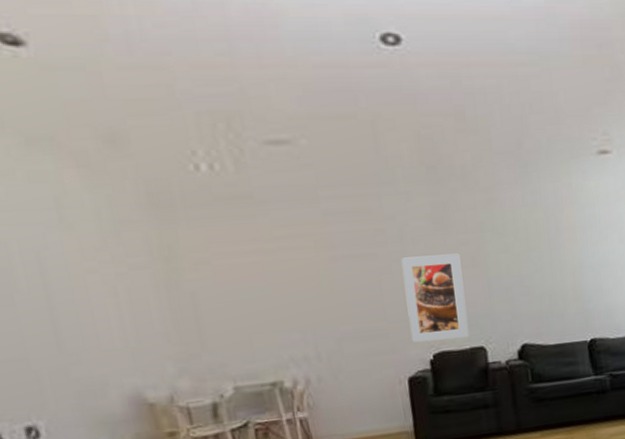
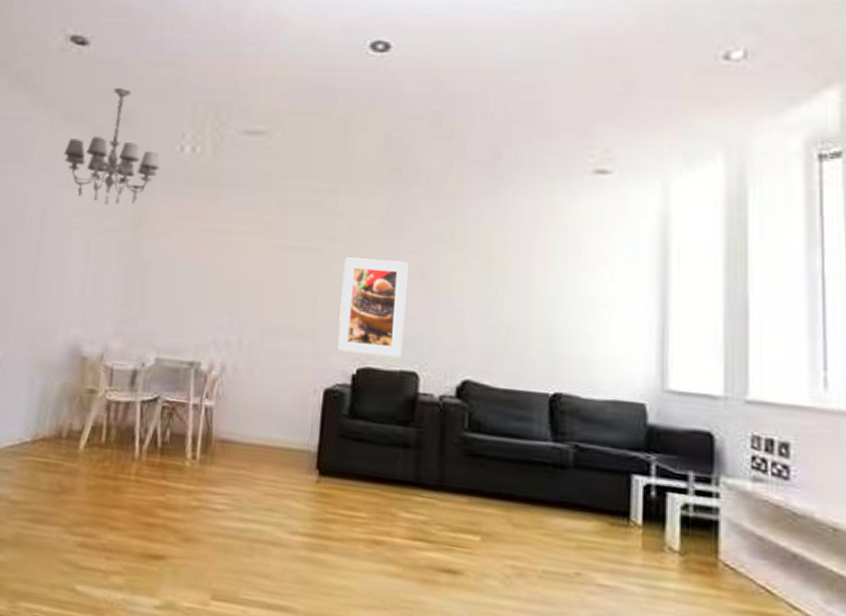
chandelier: none [40,99,175,241] -> present [64,87,159,205]

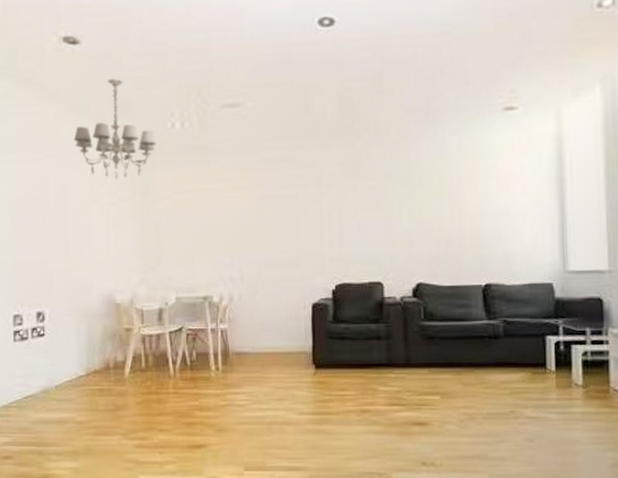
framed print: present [337,257,408,358] -> none [316,197,369,274]

